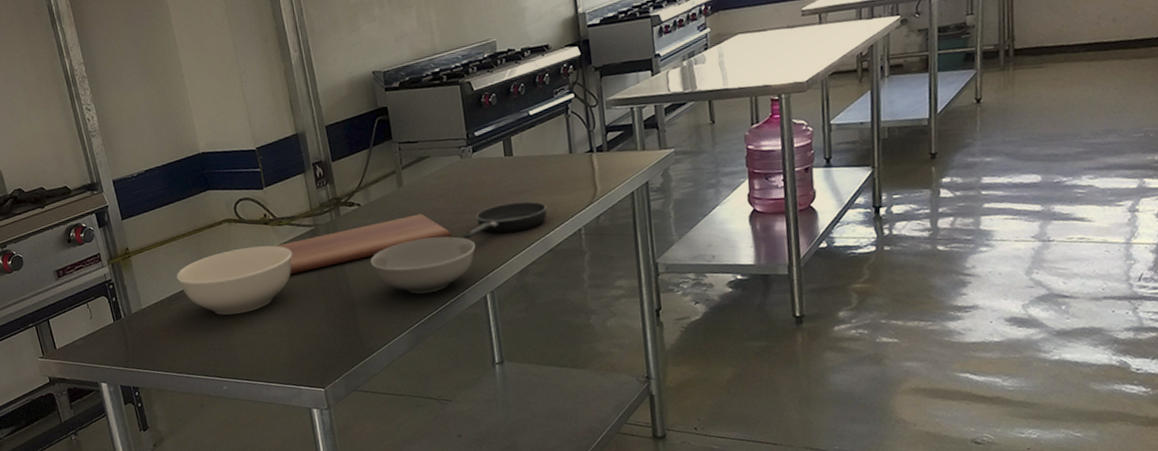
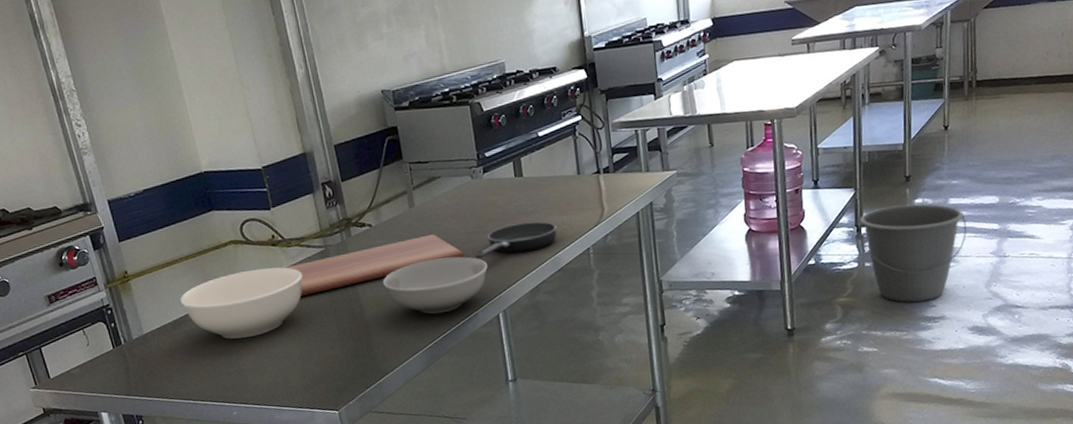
bucket: none [875,183,1003,291] -> present [857,204,967,303]

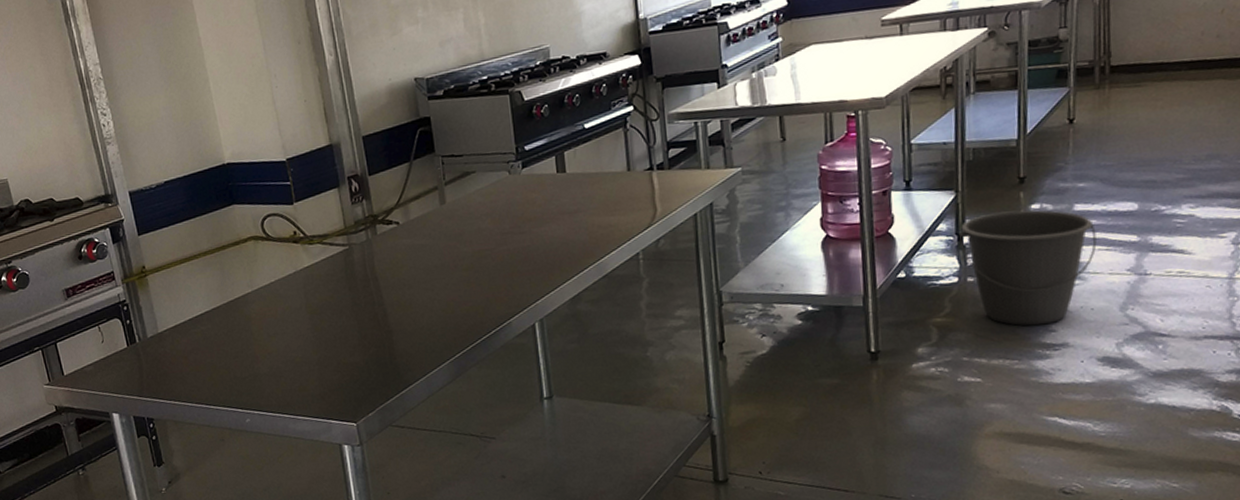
bowl: present [180,267,303,339] -> none [197,266,324,341]
cutting board: present [284,234,464,297] -> none [305,234,498,298]
bowl: present [382,257,488,314] -> none [408,259,525,321]
frying pan: present [475,221,557,259] -> none [510,222,603,262]

